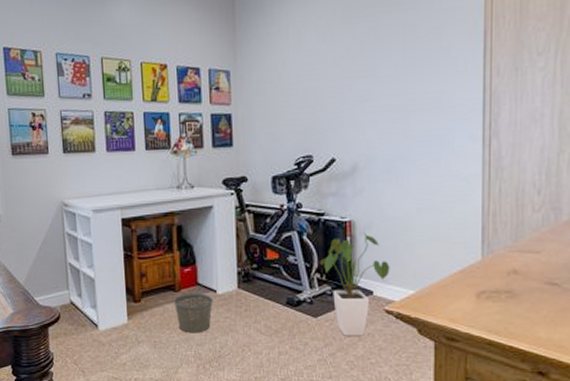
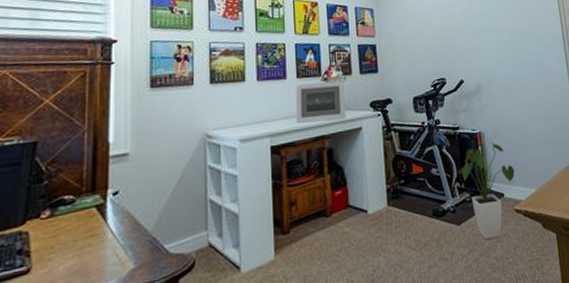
picture frame: none [144,155,197,198] -> present [295,81,346,124]
basket: present [173,293,213,333] -> none [324,215,364,260]

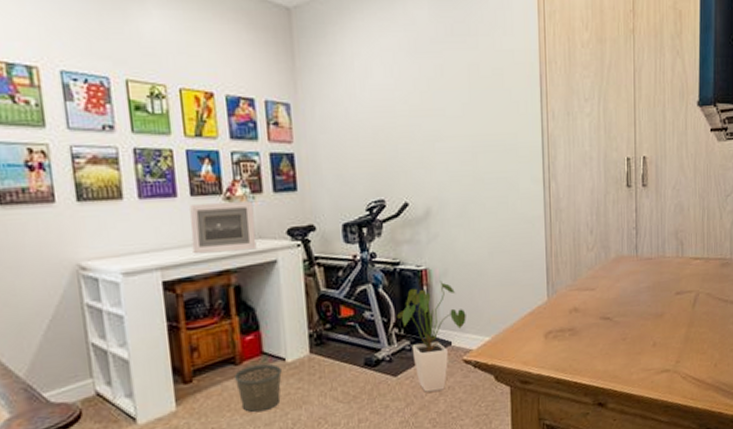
basket: none [324,215,364,260] -> present [233,363,282,413]

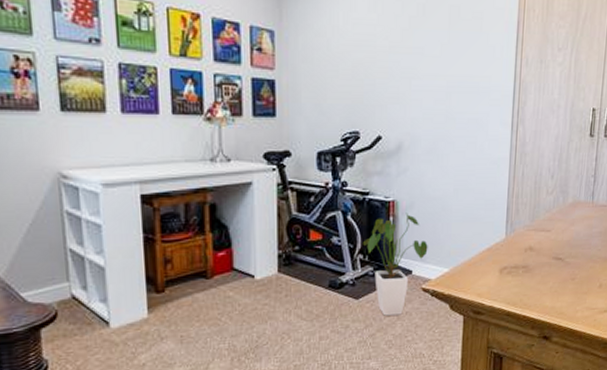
picture frame: present [190,201,257,255] -> none [170,123,234,171]
basket: present [233,363,282,413] -> none [204,279,250,324]

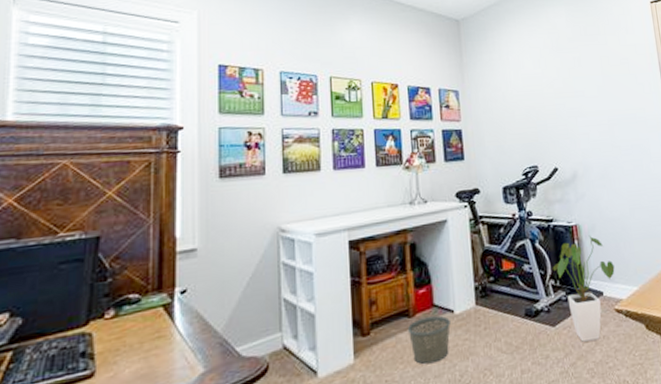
basket: none [204,279,250,324] -> present [407,315,451,365]

